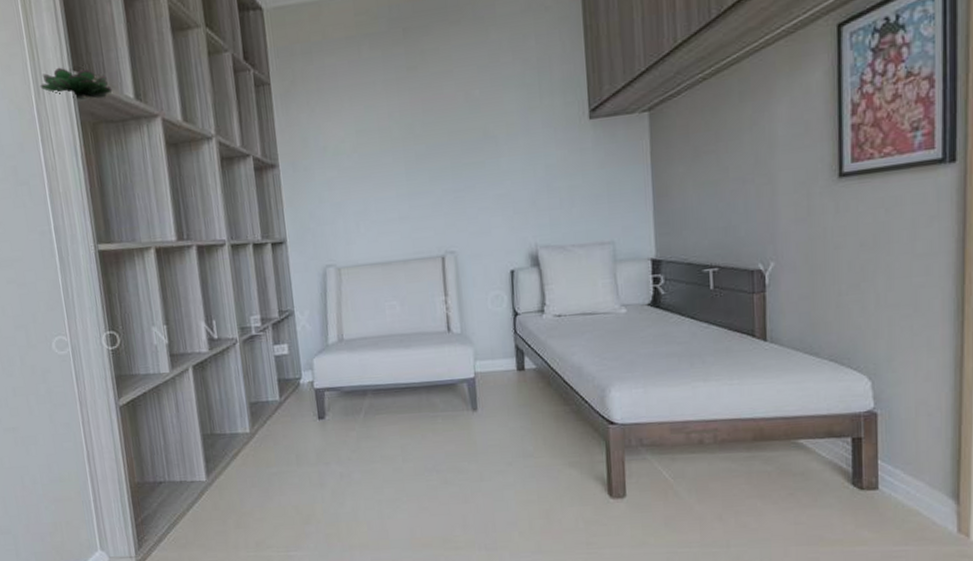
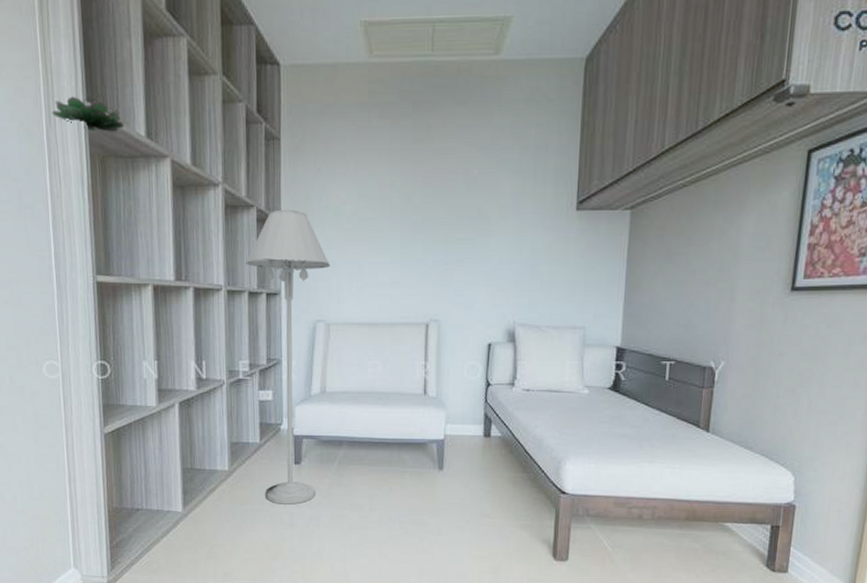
floor lamp: none [247,154,344,464] -> present [246,210,331,505]

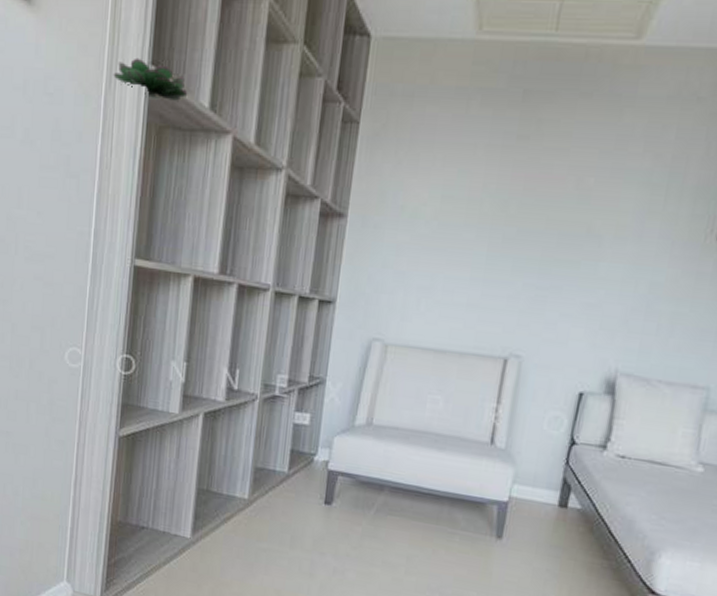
floor lamp: present [246,210,331,505] -> none [285,205,399,552]

